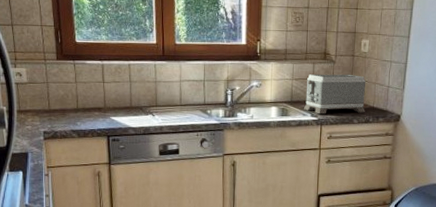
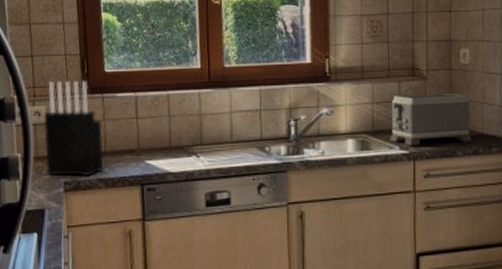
knife block: none [24,47,77,128] -> present [43,80,104,177]

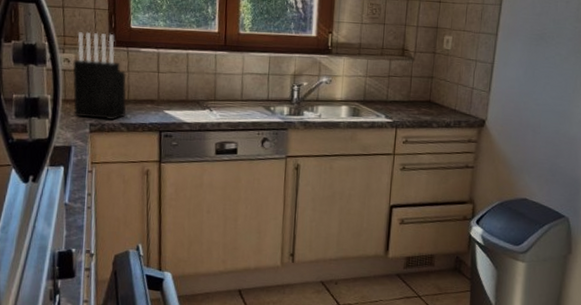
toaster: present [390,94,472,146] -> none [378,71,447,116]

